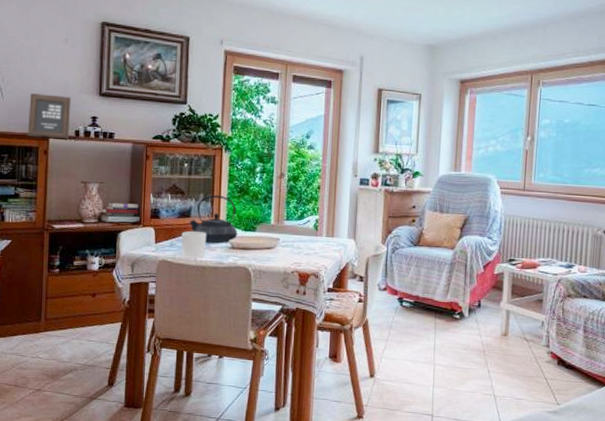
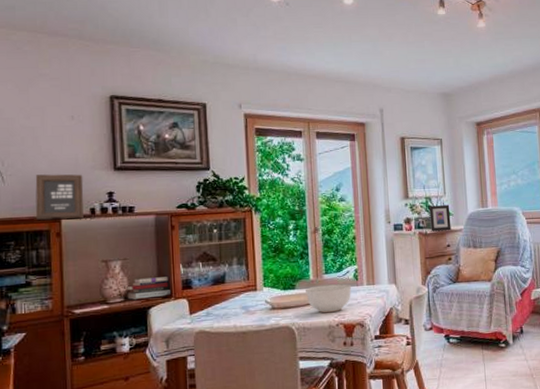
mug: present [181,231,207,259] -> none [217,296,245,326]
teapot: present [190,194,238,243] -> none [225,257,277,306]
bowl: none [265,231,311,260] -> present [306,284,352,313]
picture frame: none [398,163,421,192] -> present [429,205,451,232]

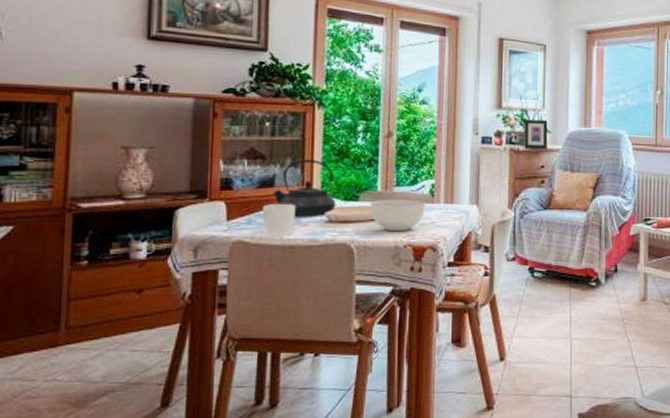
picture frame: present [35,174,84,221] -> none [41,34,107,95]
books: present [124,277,172,301] -> none [147,172,206,199]
mug: none [217,296,245,326] -> present [262,203,296,237]
teapot: none [225,257,277,306] -> present [273,159,336,216]

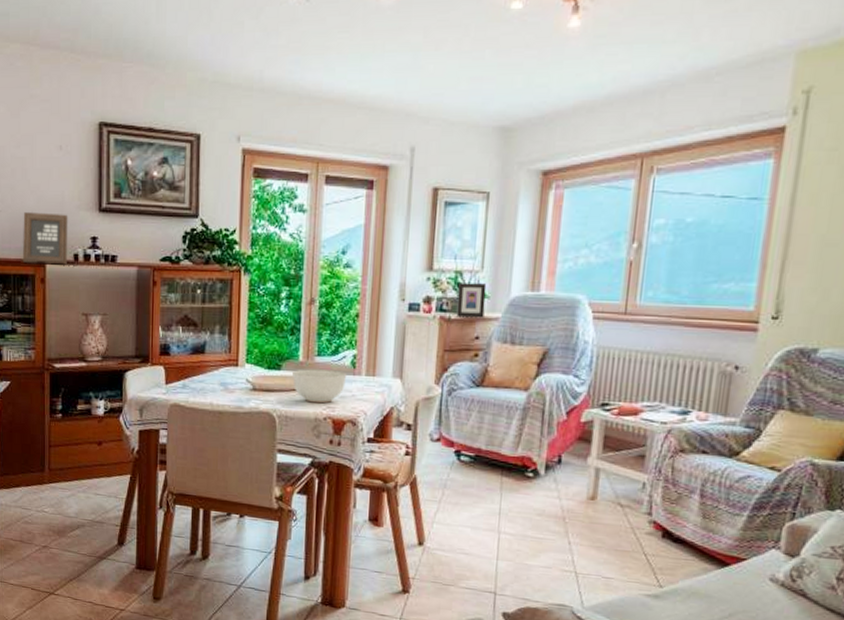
picture frame: none [41,34,107,95] -> present [23,212,68,266]
mug: present [262,203,296,237] -> none [194,369,224,402]
teapot: present [273,159,336,216] -> none [204,326,260,383]

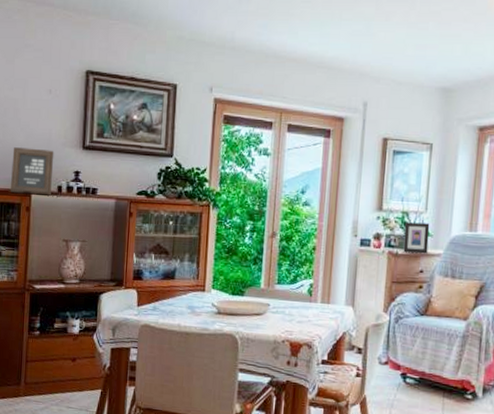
bowl: present [292,369,347,404] -> none [254,295,304,328]

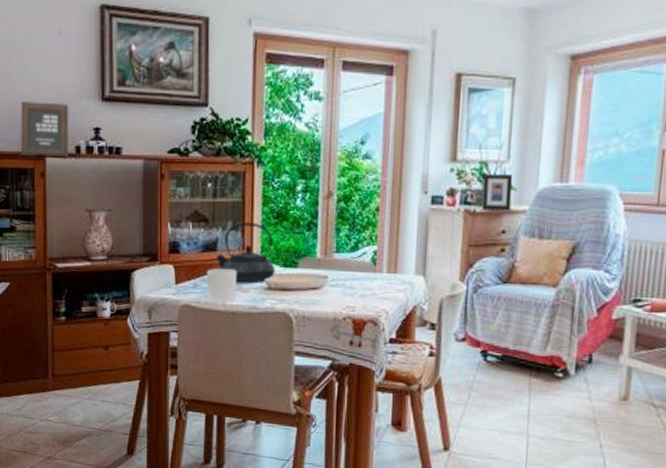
mug: none [164,294,191,324] -> present [206,268,237,303]
teapot: none [174,255,225,307] -> present [216,222,275,282]

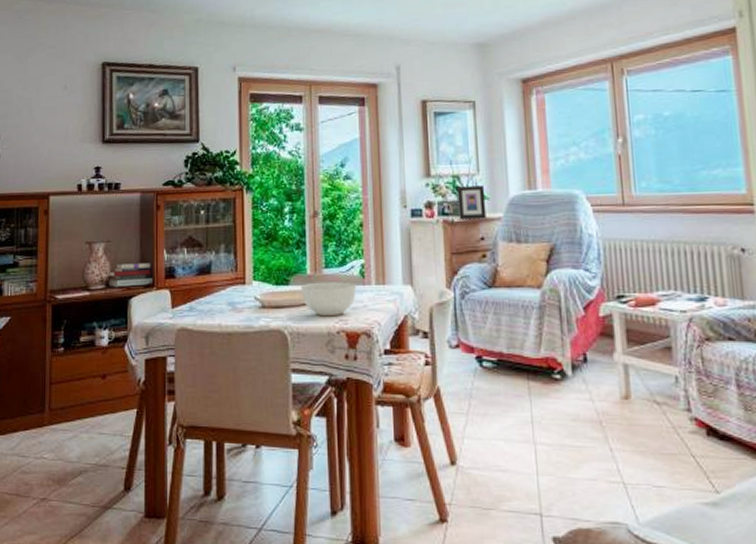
picture frame: present [20,102,69,159] -> none [27,147,72,197]
books: none [107,235,157,261] -> present [106,263,154,288]
mug: present [206,268,237,303] -> none [201,289,231,324]
teapot: present [216,222,275,282] -> none [211,244,268,302]
bowl: none [310,266,368,303] -> present [301,281,357,317]

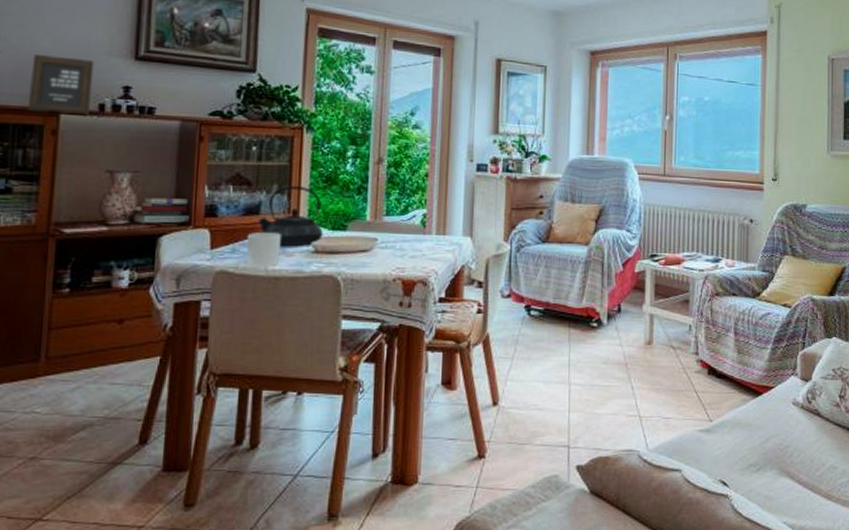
picture frame: none [27,147,72,197] -> present [28,55,95,117]
mug: none [201,289,231,324] -> present [246,231,281,267]
teapot: none [211,244,268,302] -> present [259,185,323,246]
bowl: present [301,281,357,317] -> none [359,229,417,264]
picture frame: present [457,185,486,220] -> none [522,146,548,179]

